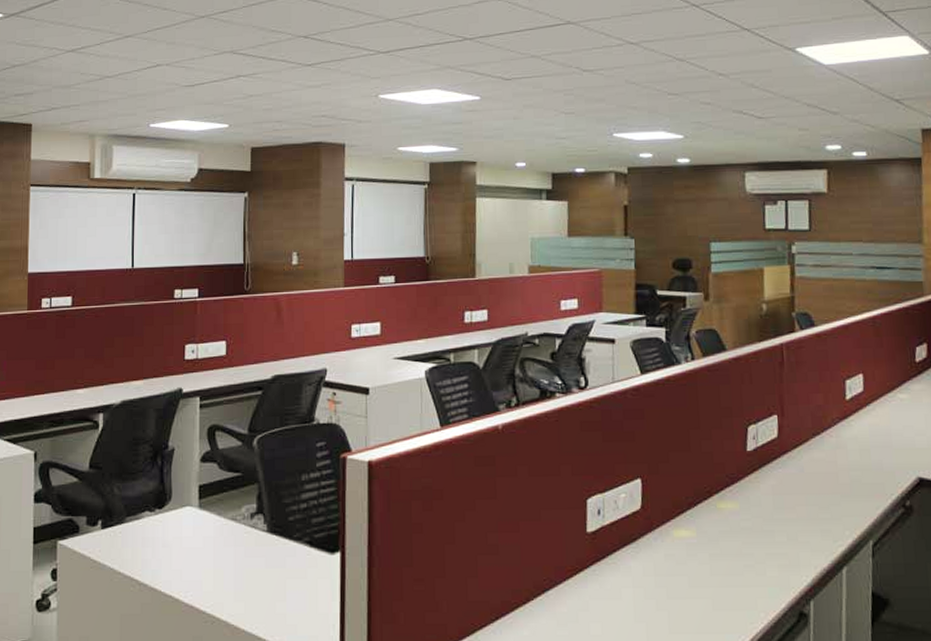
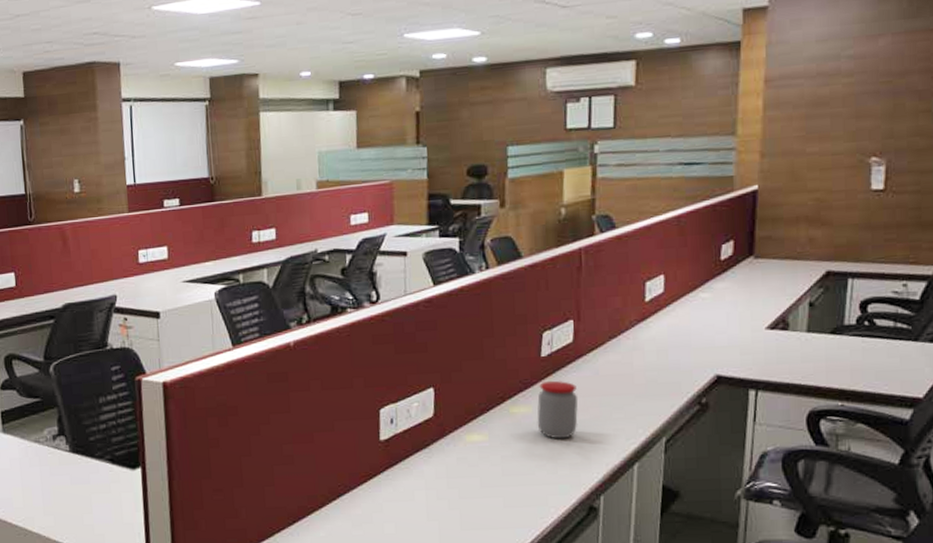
jar: none [744,476,786,538] -> present [537,380,579,439]

